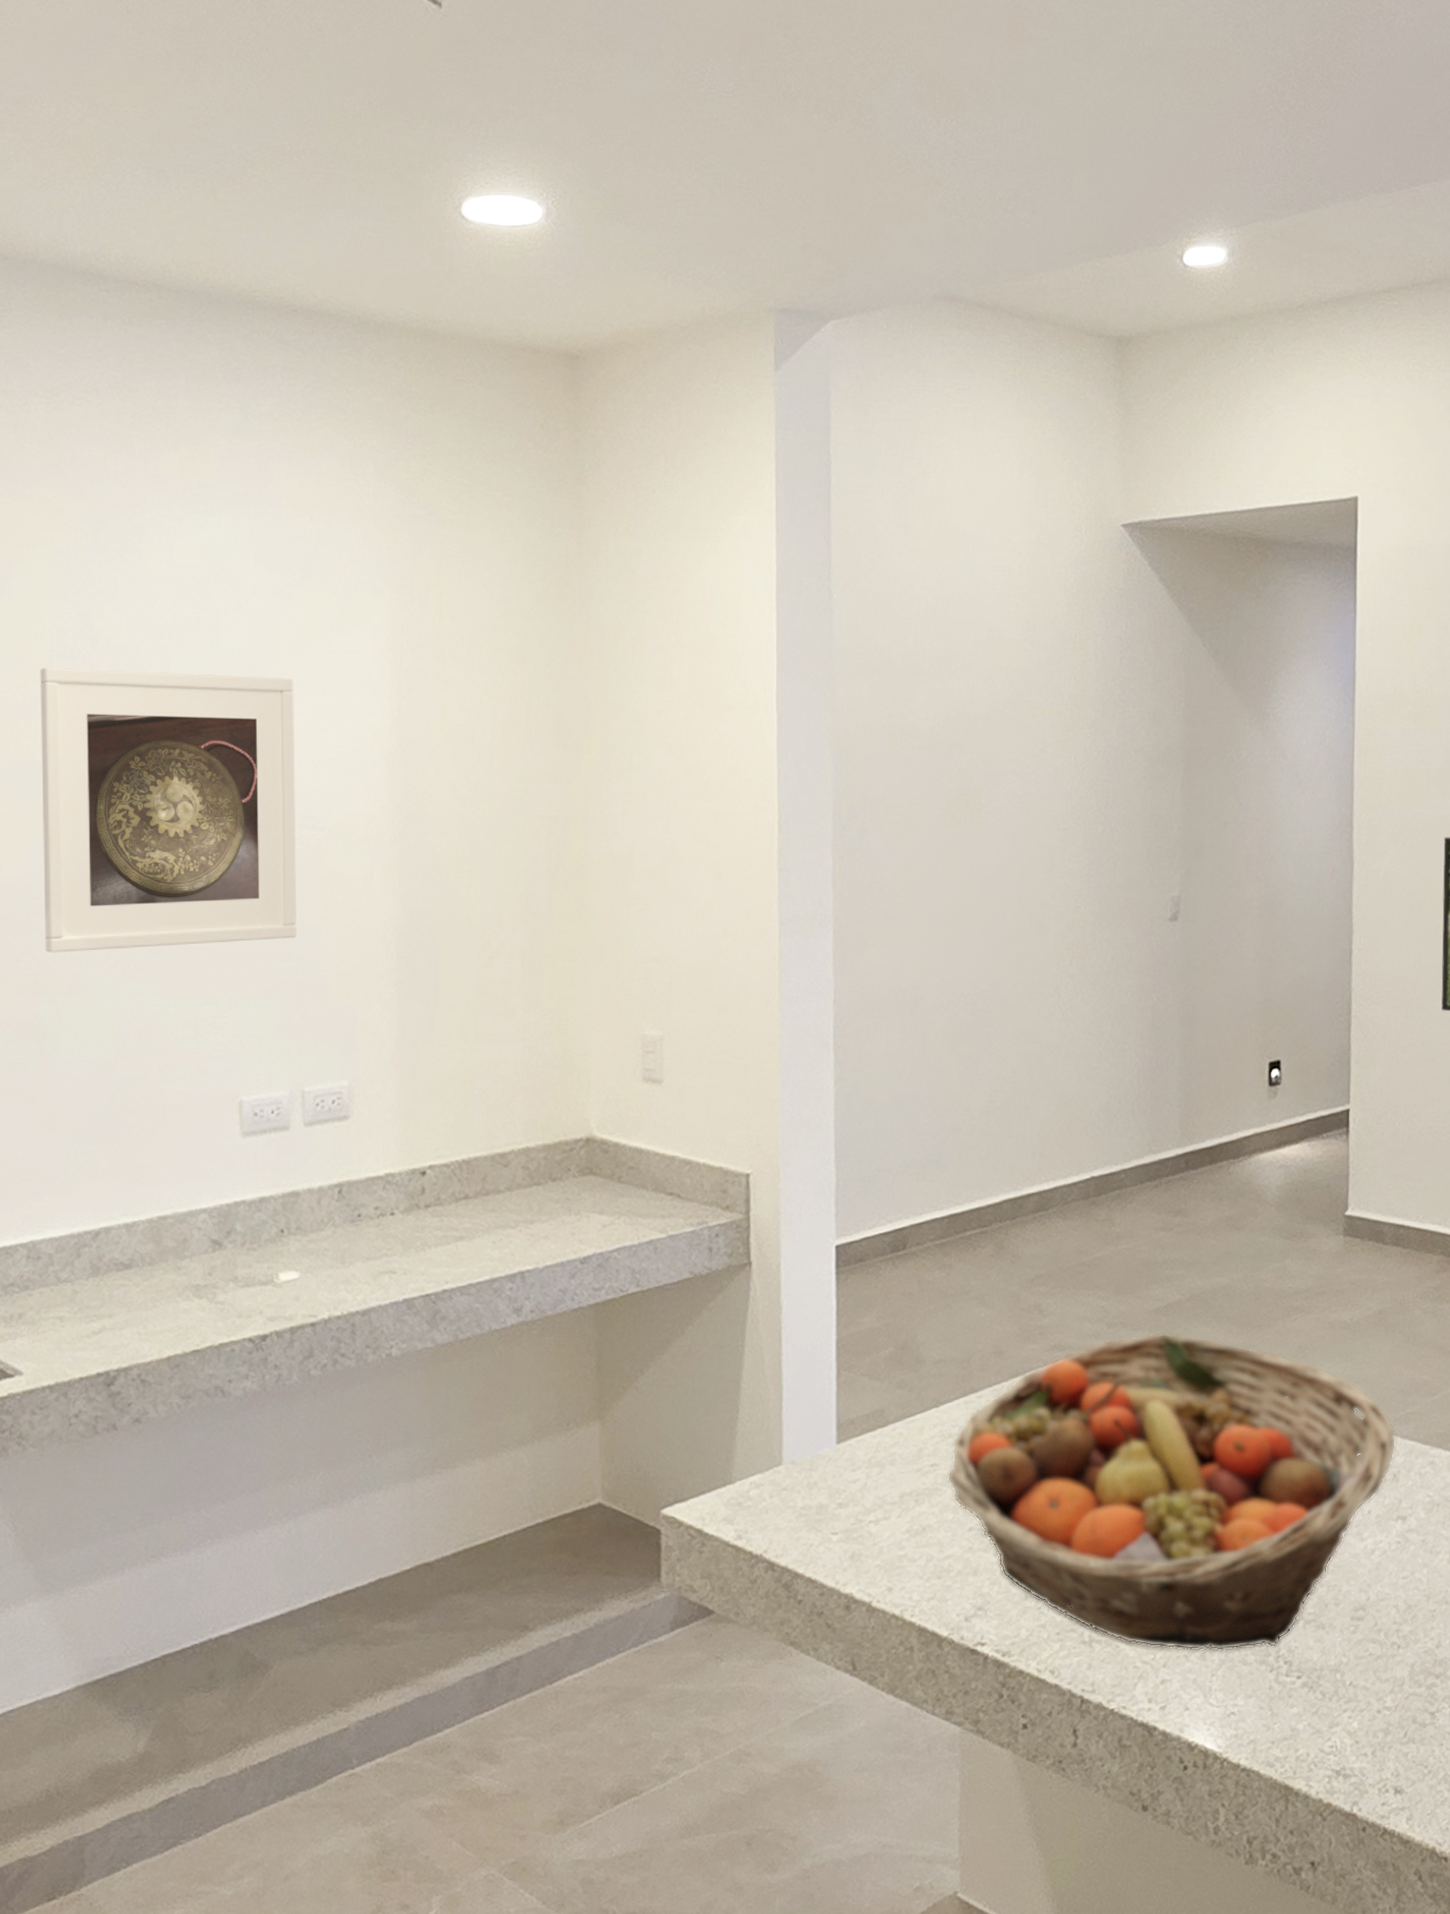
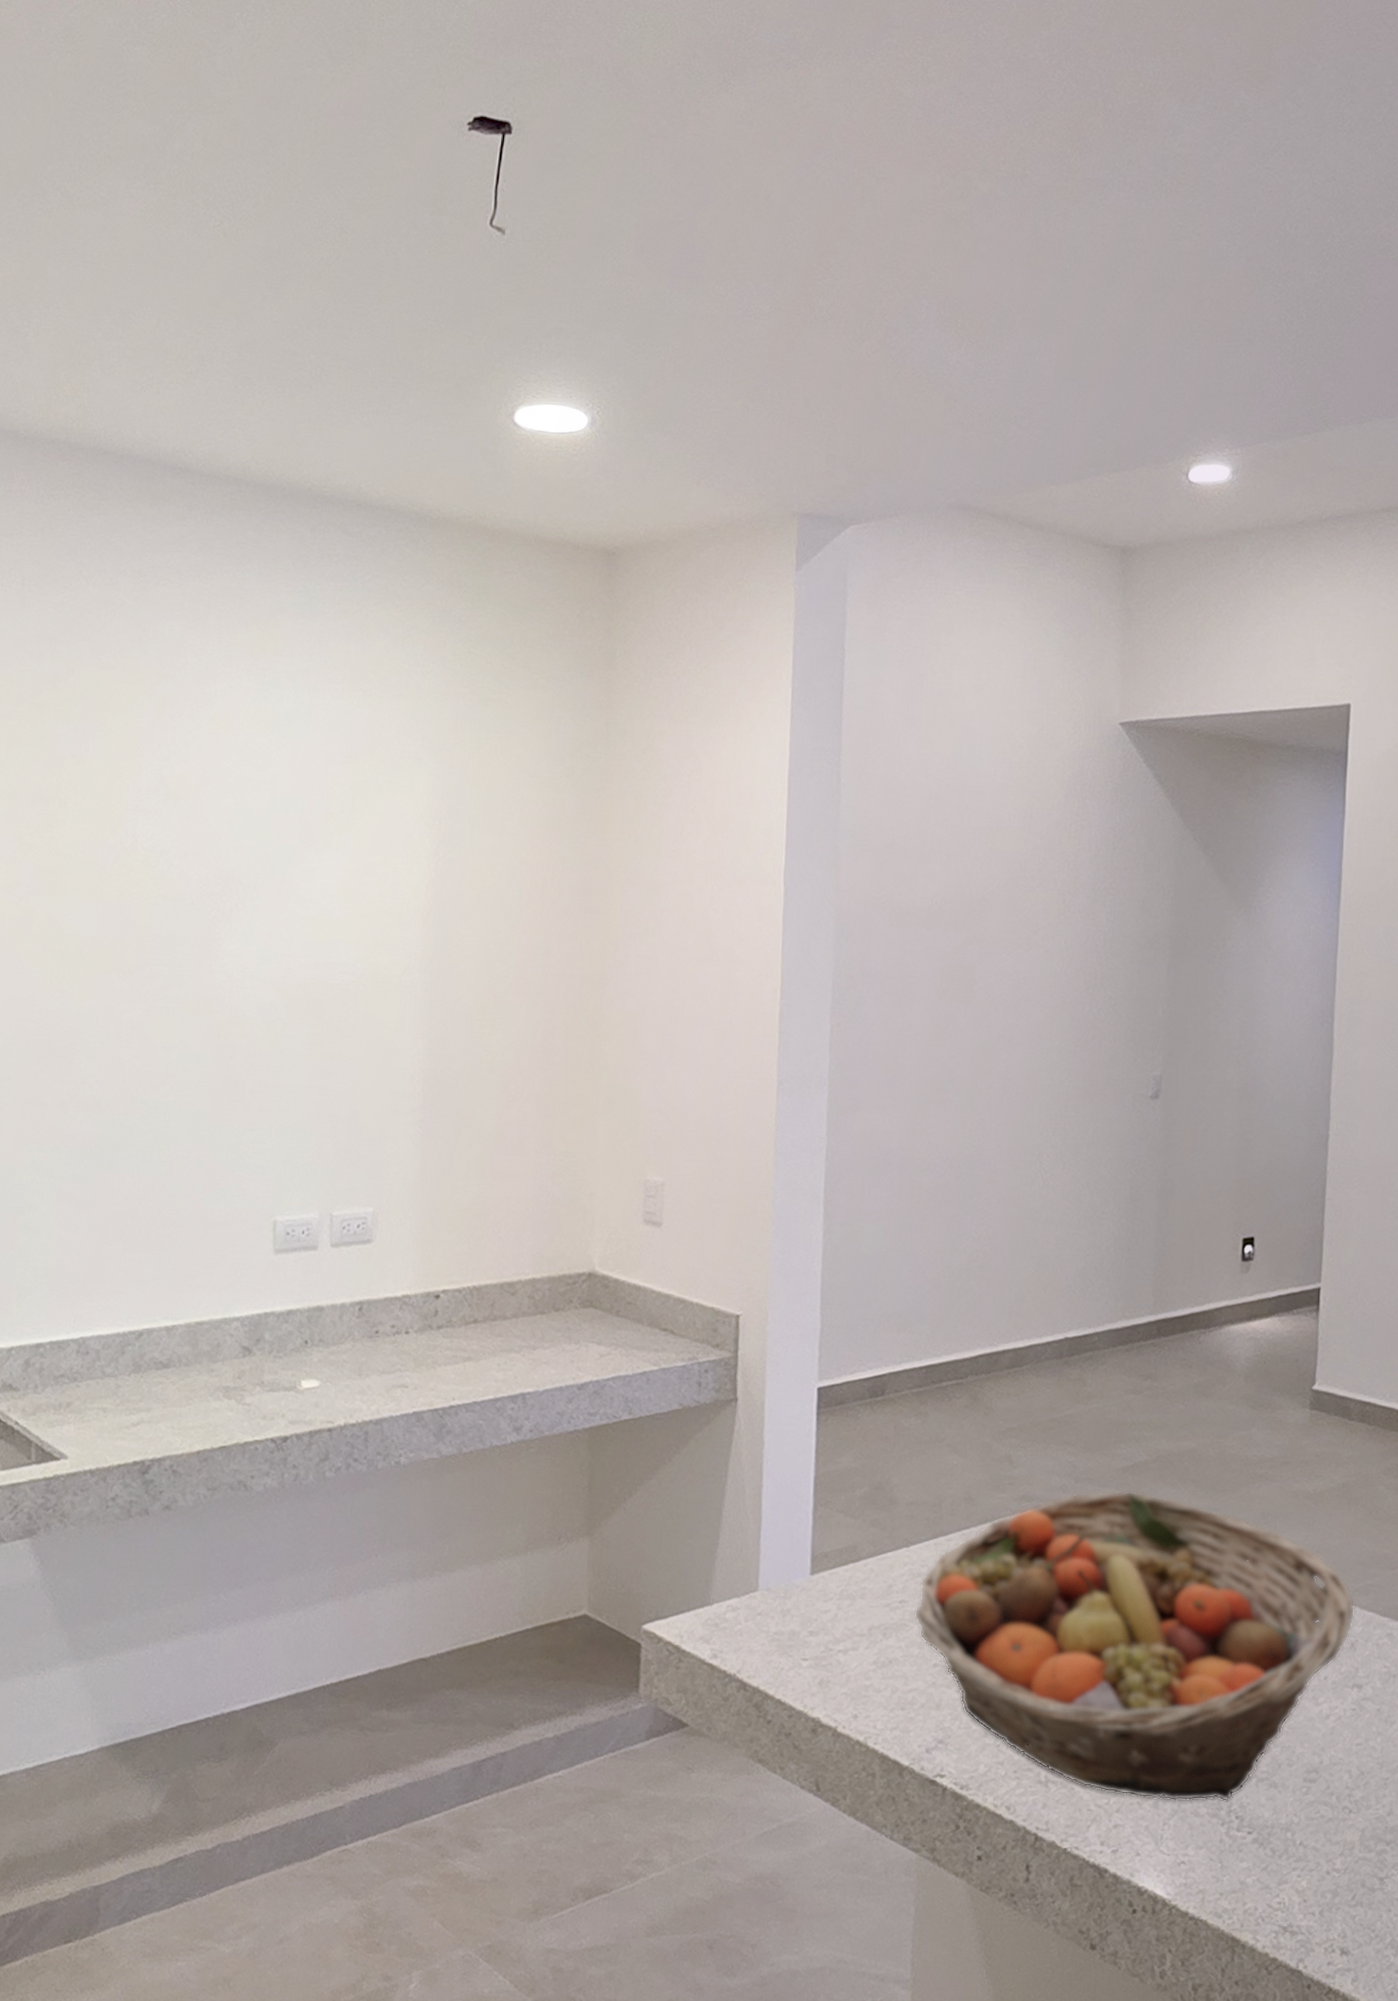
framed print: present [40,667,297,953] -> none [108,819,342,1077]

